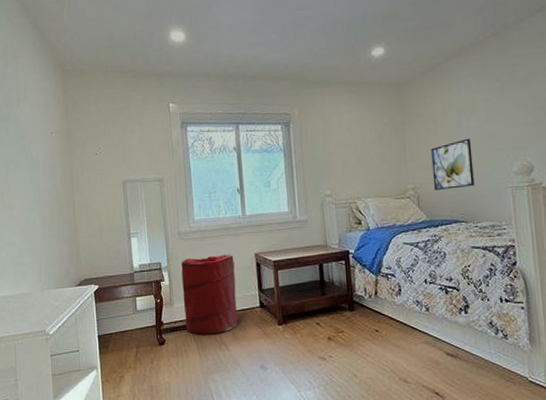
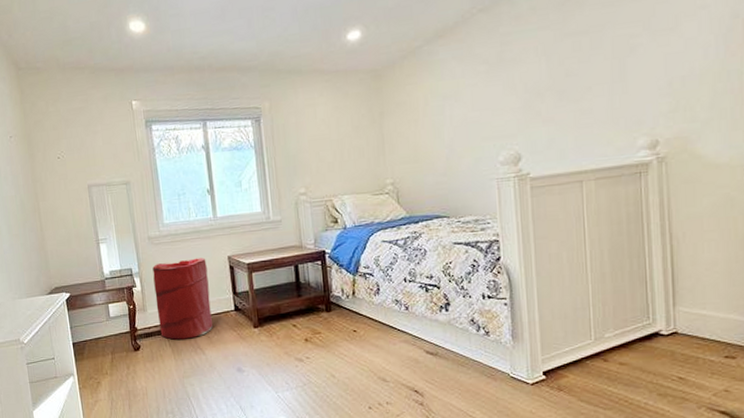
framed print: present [431,138,475,190] -> none [411,127,458,185]

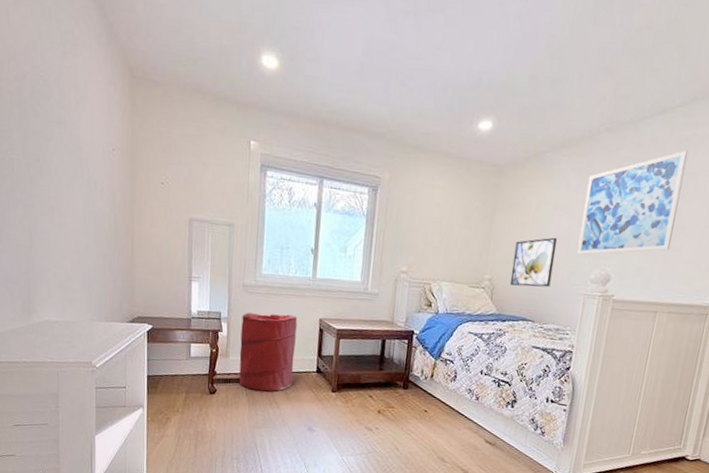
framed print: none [411,127,458,185] -> present [510,237,558,288]
wall art: none [472,11,580,140] -> present [576,150,689,255]

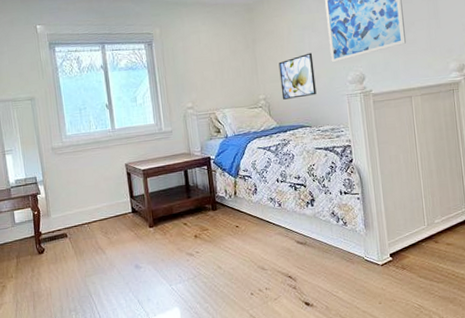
laundry hamper: present [239,312,298,392] -> none [56,165,112,242]

